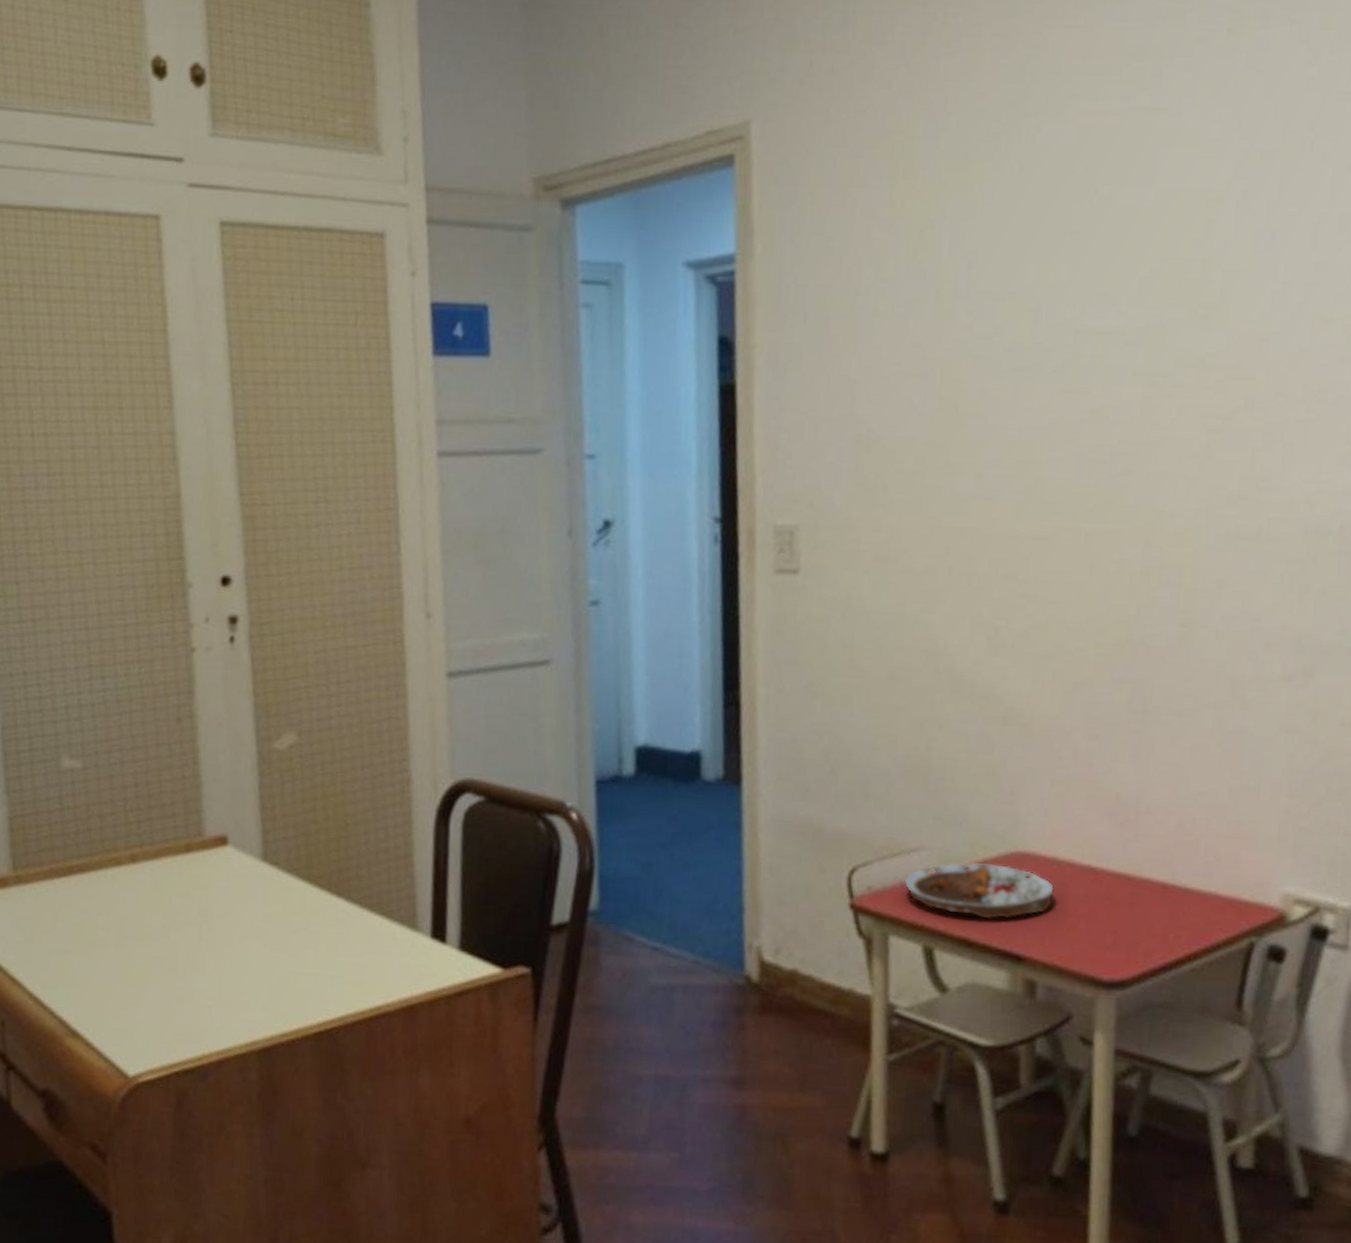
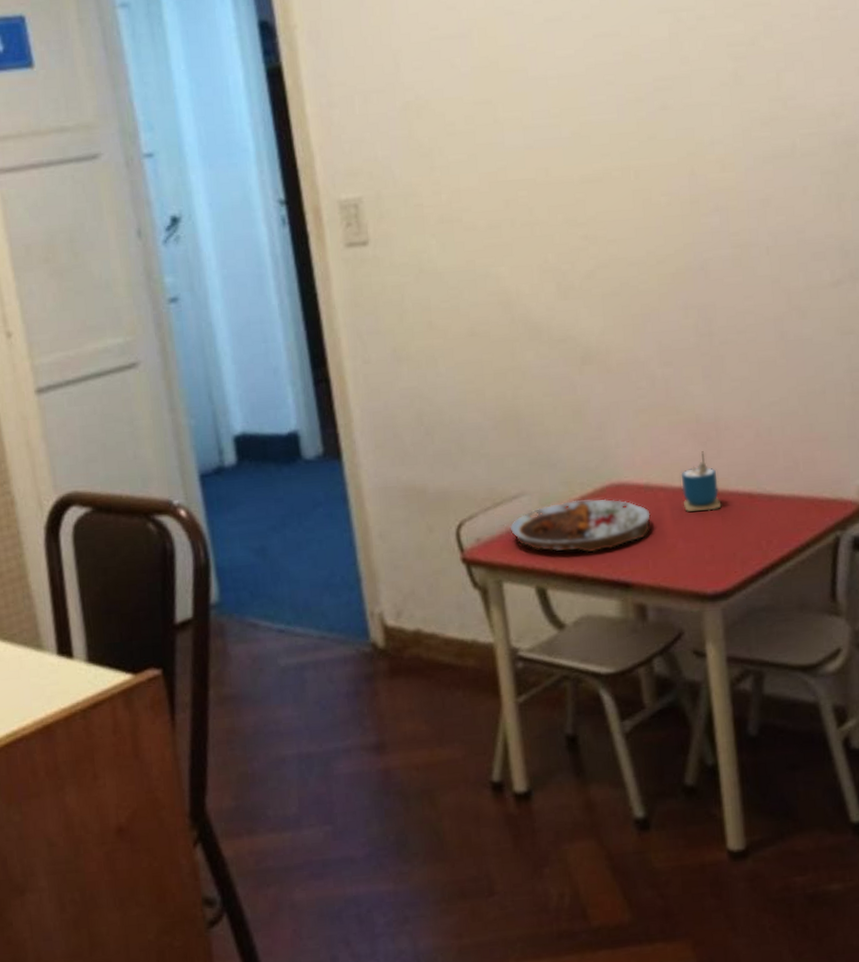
cup: none [1090,832,1132,895] -> present [681,451,722,512]

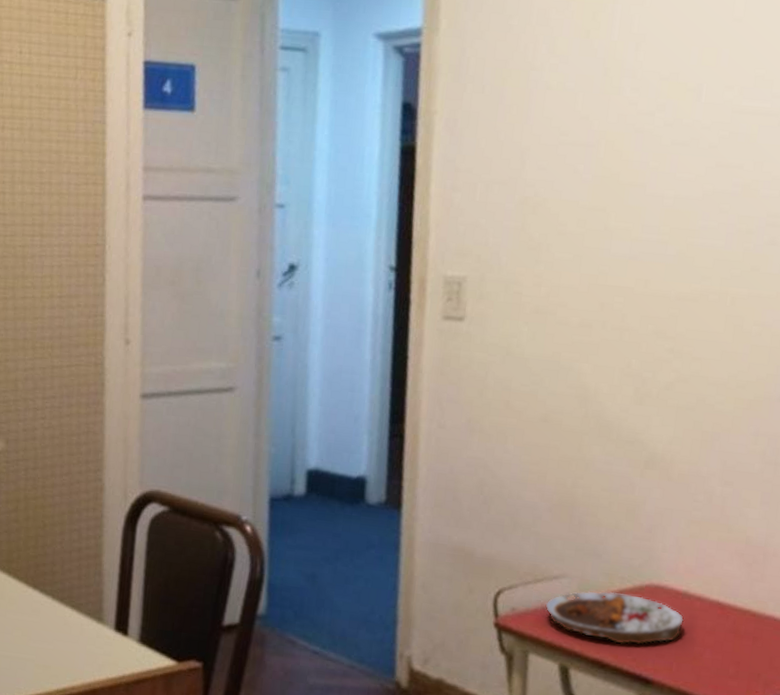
cup: present [681,451,722,512] -> none [717,572,756,630]

